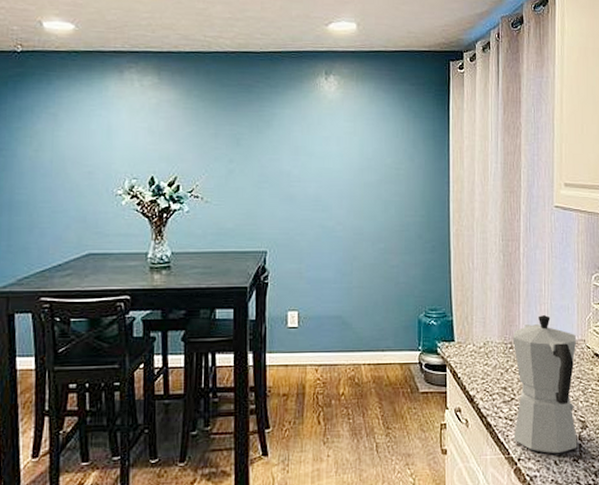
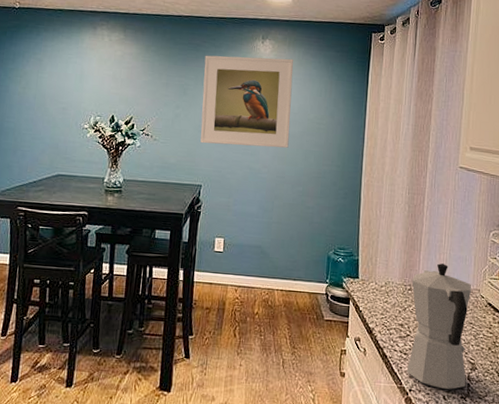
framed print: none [259,96,365,202] -> present [200,55,294,148]

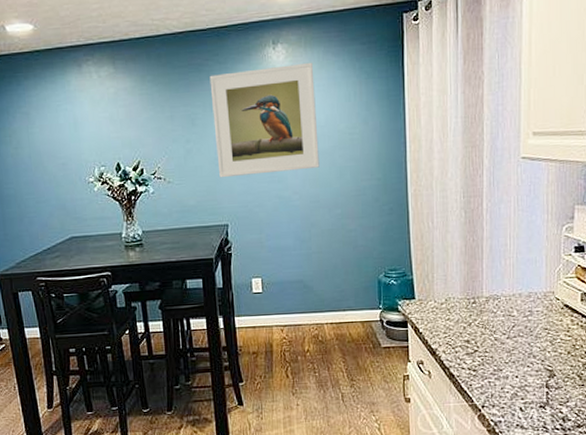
moka pot: present [406,263,471,389] -> none [475,269,544,401]

